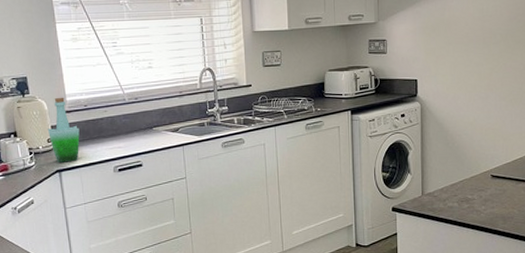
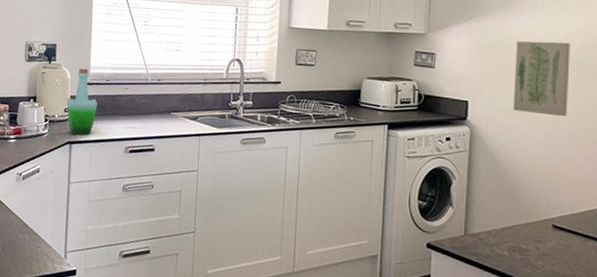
wall art: none [454,15,499,83] -> present [512,41,571,117]

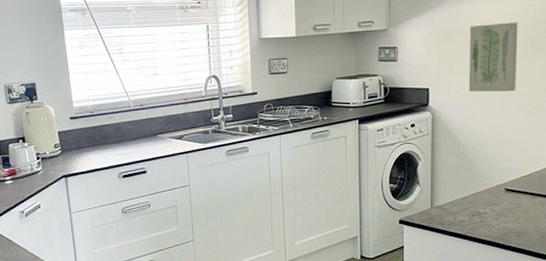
bottle: present [66,68,98,135] -> none [54,103,86,168]

